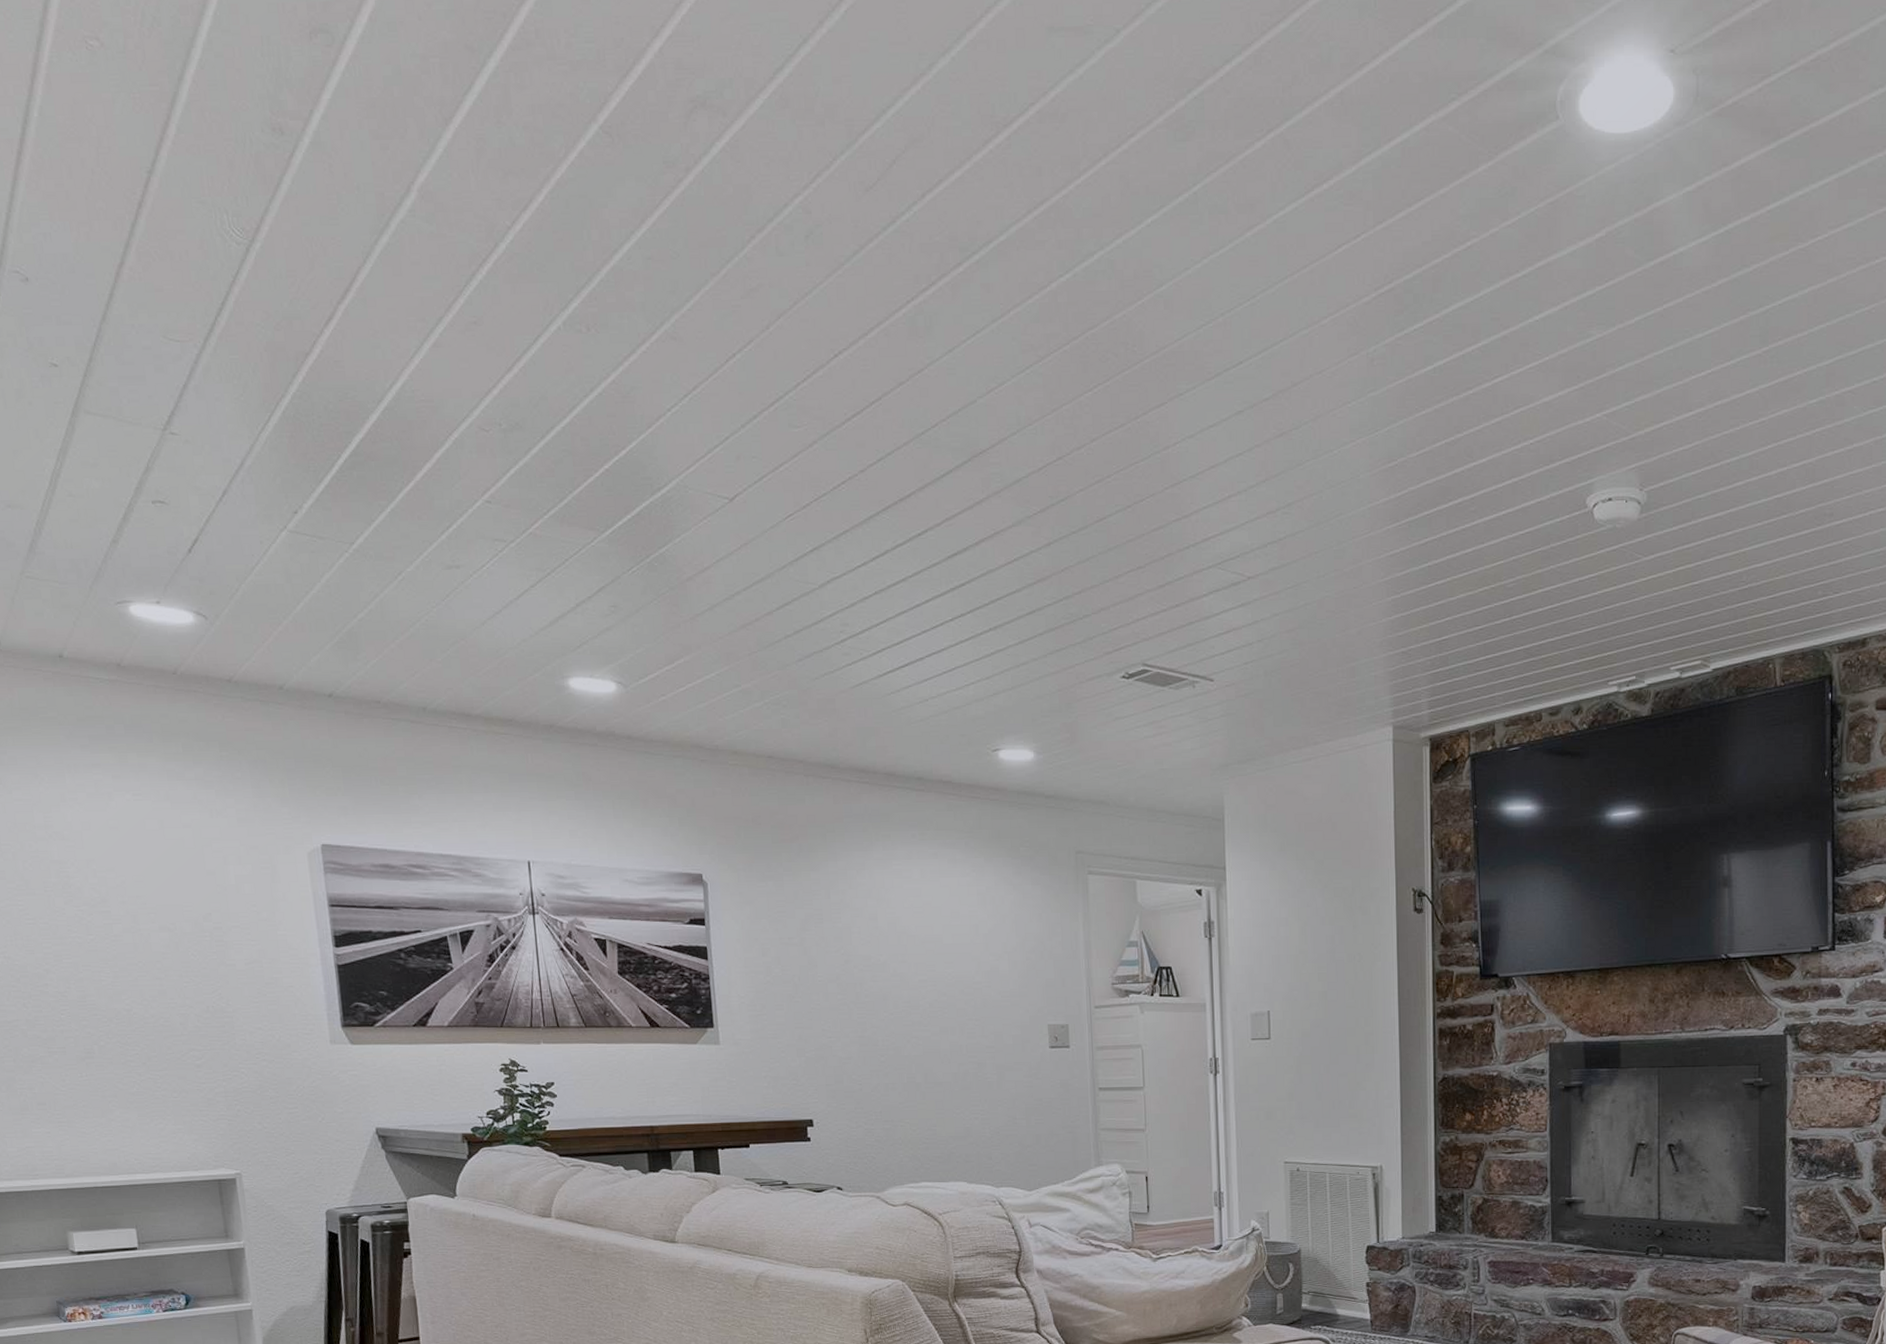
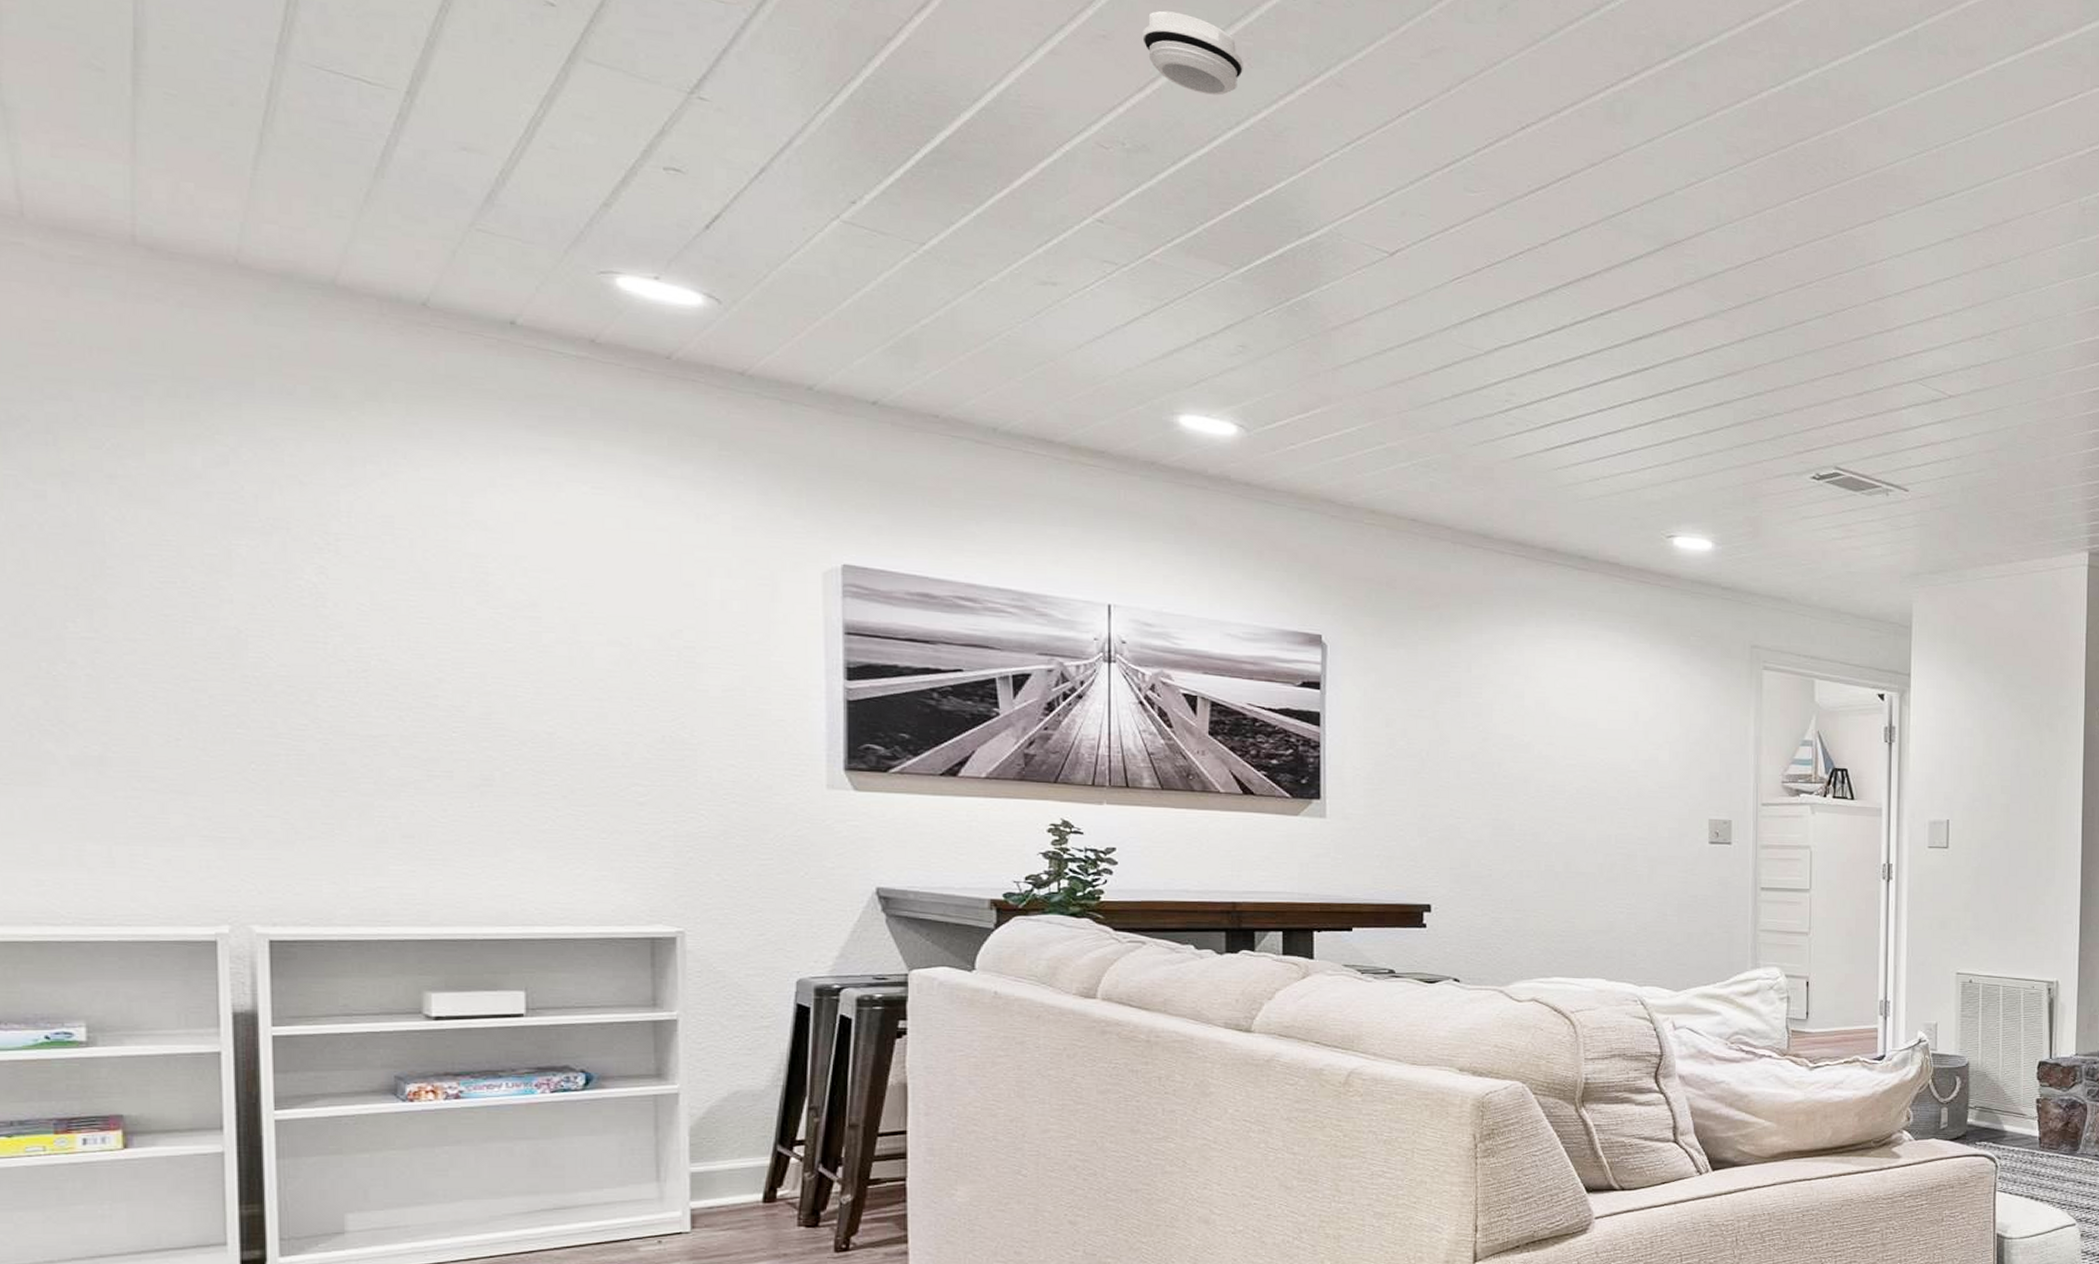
smoke detector: none [505,288,592,365] -> present [1142,10,1243,96]

